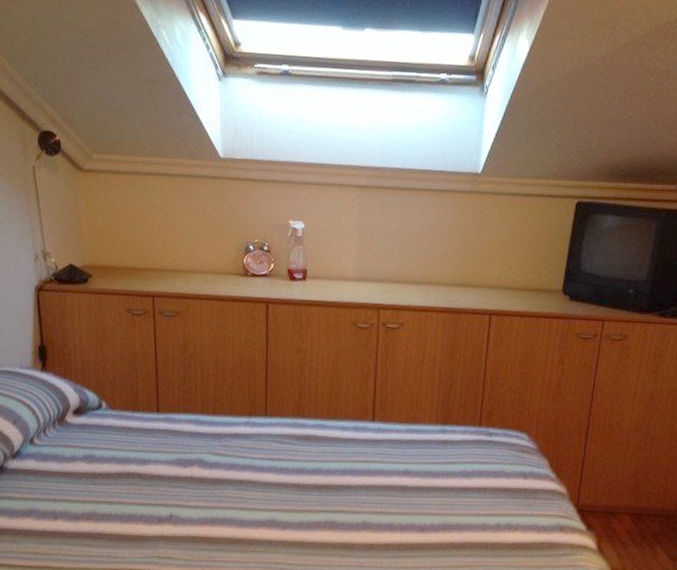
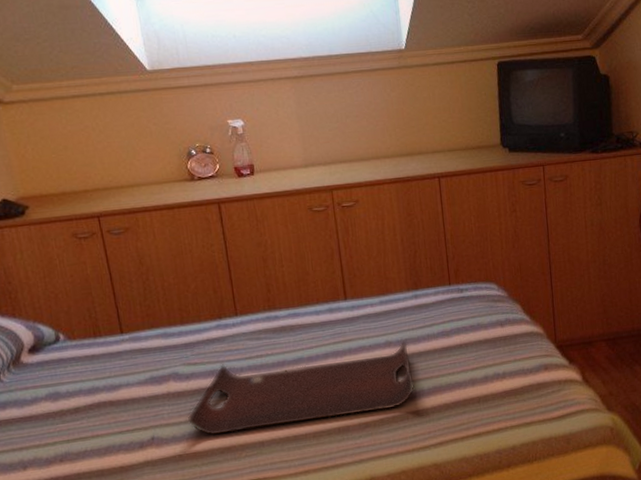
serving tray: none [204,460,427,537] -> present [187,340,416,436]

